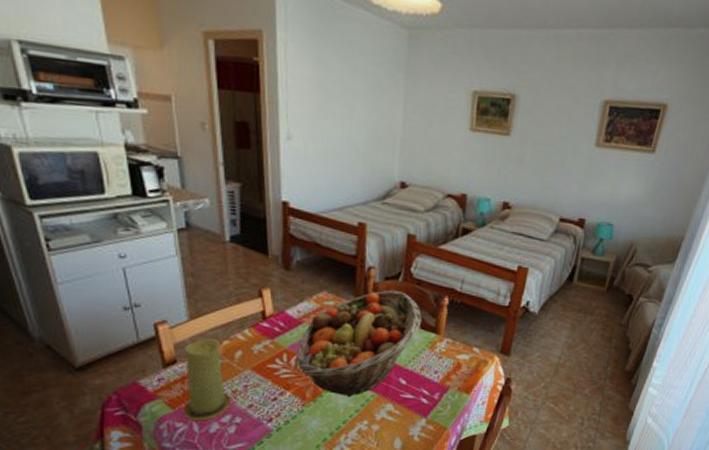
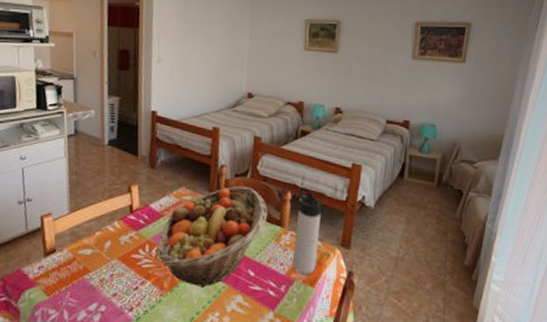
candle: present [183,337,231,421] -> none [56,228,99,309]
thermos bottle: none [447,292,482,382] -> present [292,187,321,275]

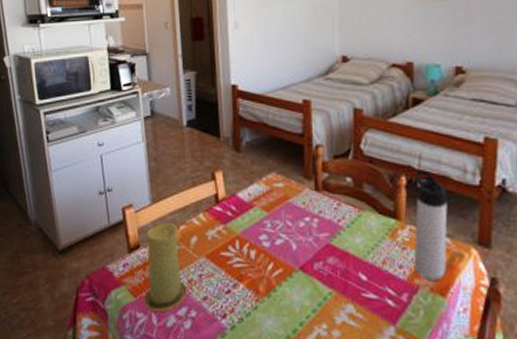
candle: none [56,228,99,309] -> present [144,222,187,313]
fruit basket: present [157,185,268,288] -> none [249,169,379,293]

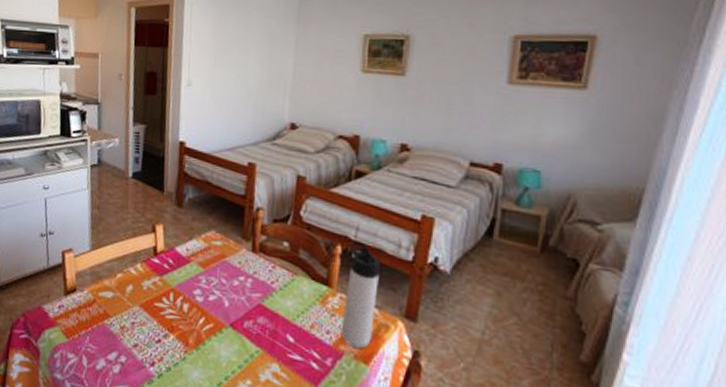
candle: present [144,222,187,313] -> none [75,269,119,355]

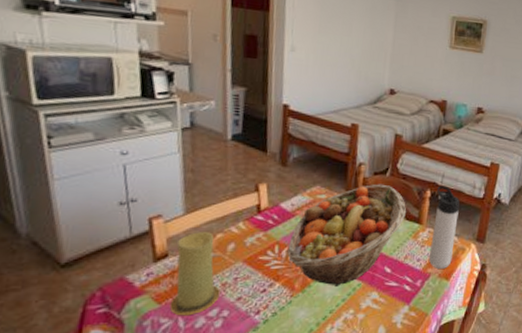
candle: none [75,269,119,355] -> present [169,231,220,316]
fruit basket: none [182,233,313,349] -> present [287,184,407,286]

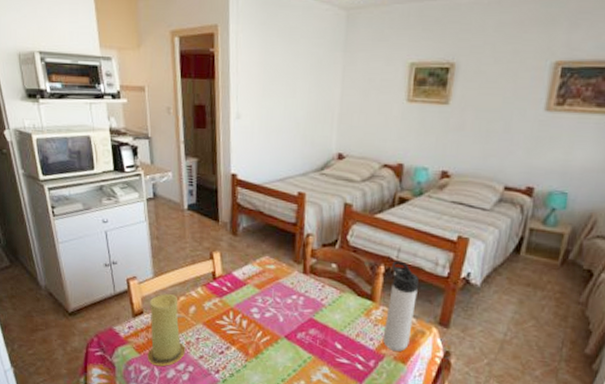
fruit basket: present [287,184,407,286] -> none [241,256,358,357]

